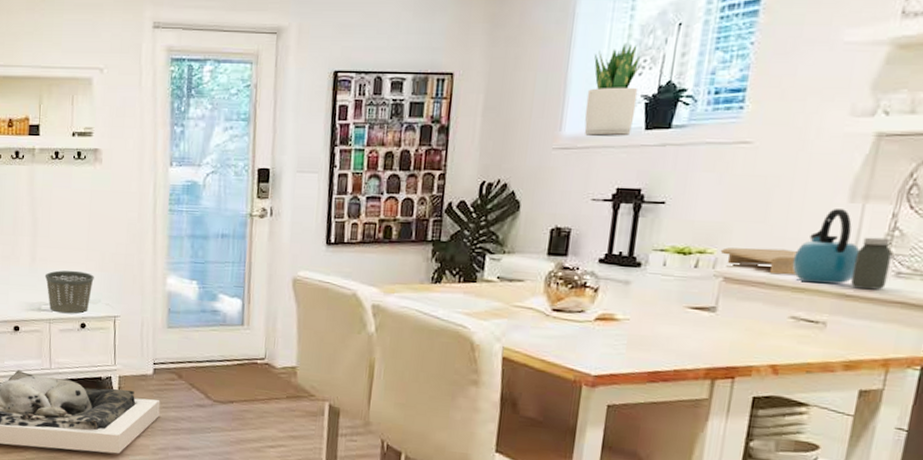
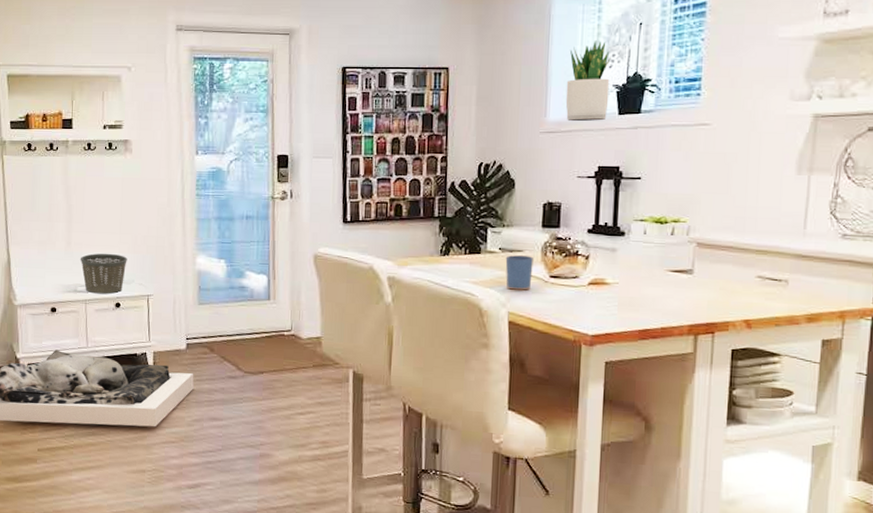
mug: none [502,285,535,324] -> present [505,255,533,290]
cutting board: present [720,247,797,275] -> none [692,216,758,239]
kettle: present [792,209,860,285] -> none [754,180,810,247]
jar: present [851,237,892,290] -> none [805,204,837,251]

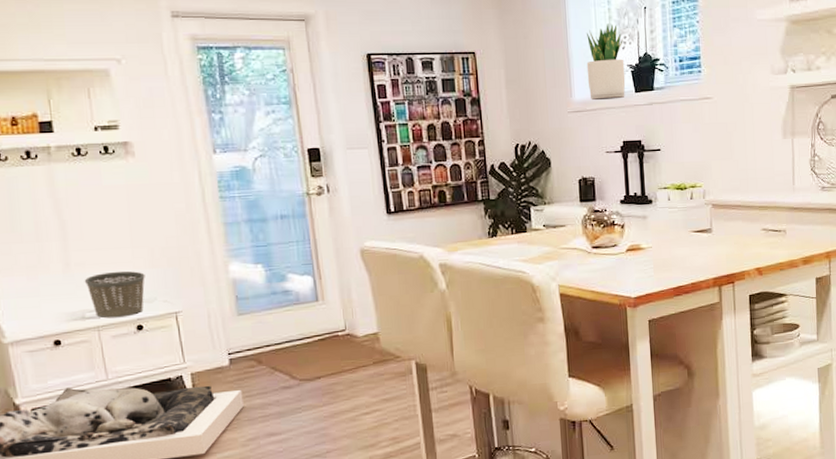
mug: present [505,255,533,290] -> none [550,230,577,264]

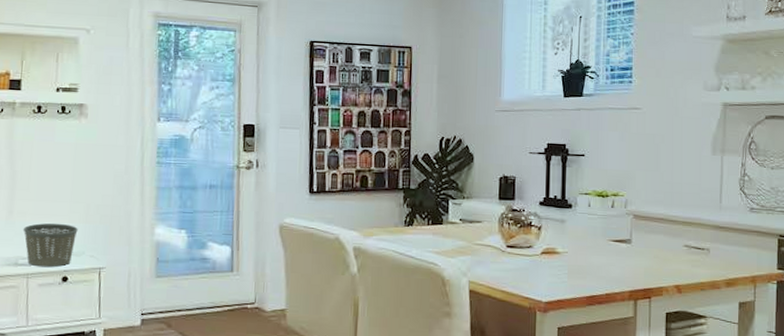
planter: present [586,23,626,101] -> none [517,29,556,102]

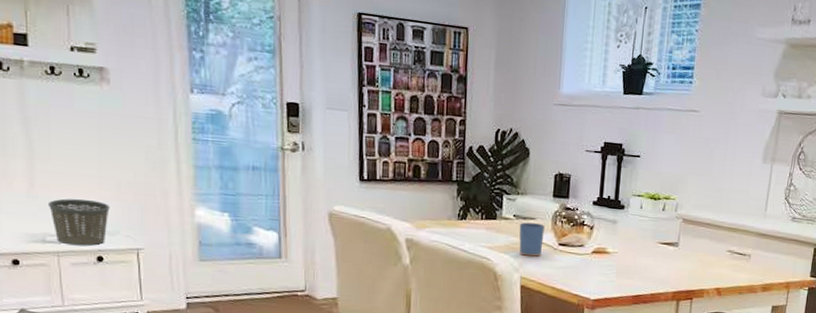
mug: none [466,226,491,260] -> present [519,222,545,257]

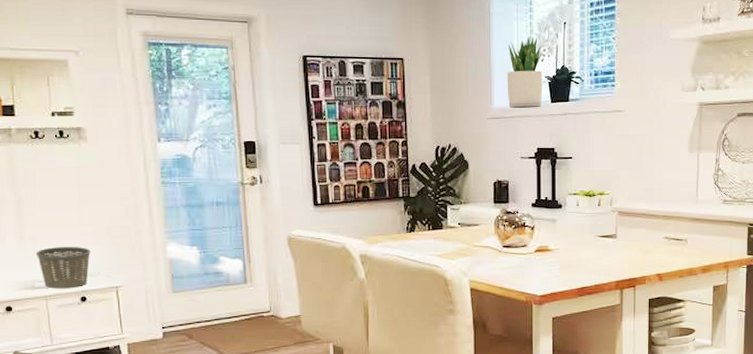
mug: present [519,222,545,257] -> none [464,229,488,260]
planter: none [577,18,619,99] -> present [507,36,543,109]

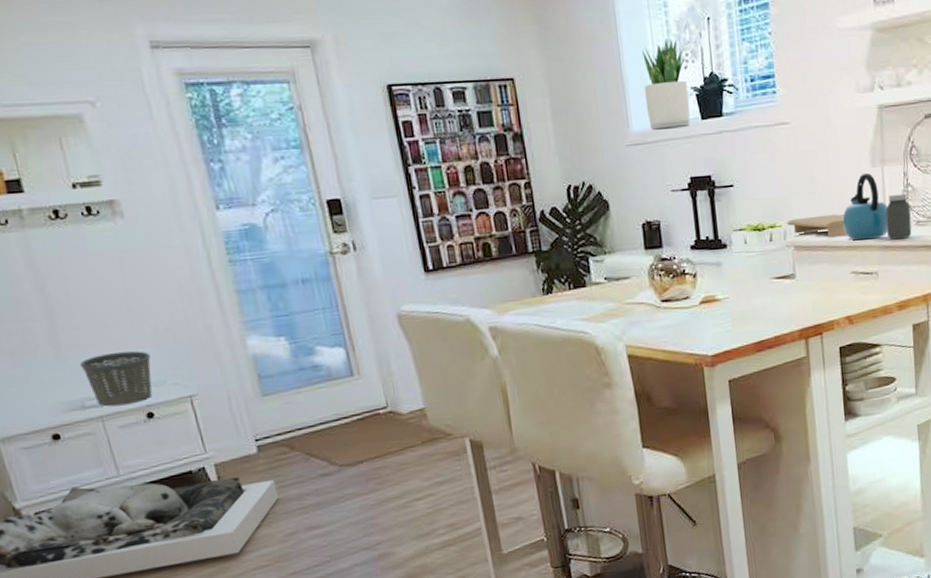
cutting board: none [613,188,664,207] -> present [786,214,847,238]
kettle: none [660,157,700,212] -> present [842,173,889,240]
jar: none [698,176,719,214] -> present [886,193,912,240]

